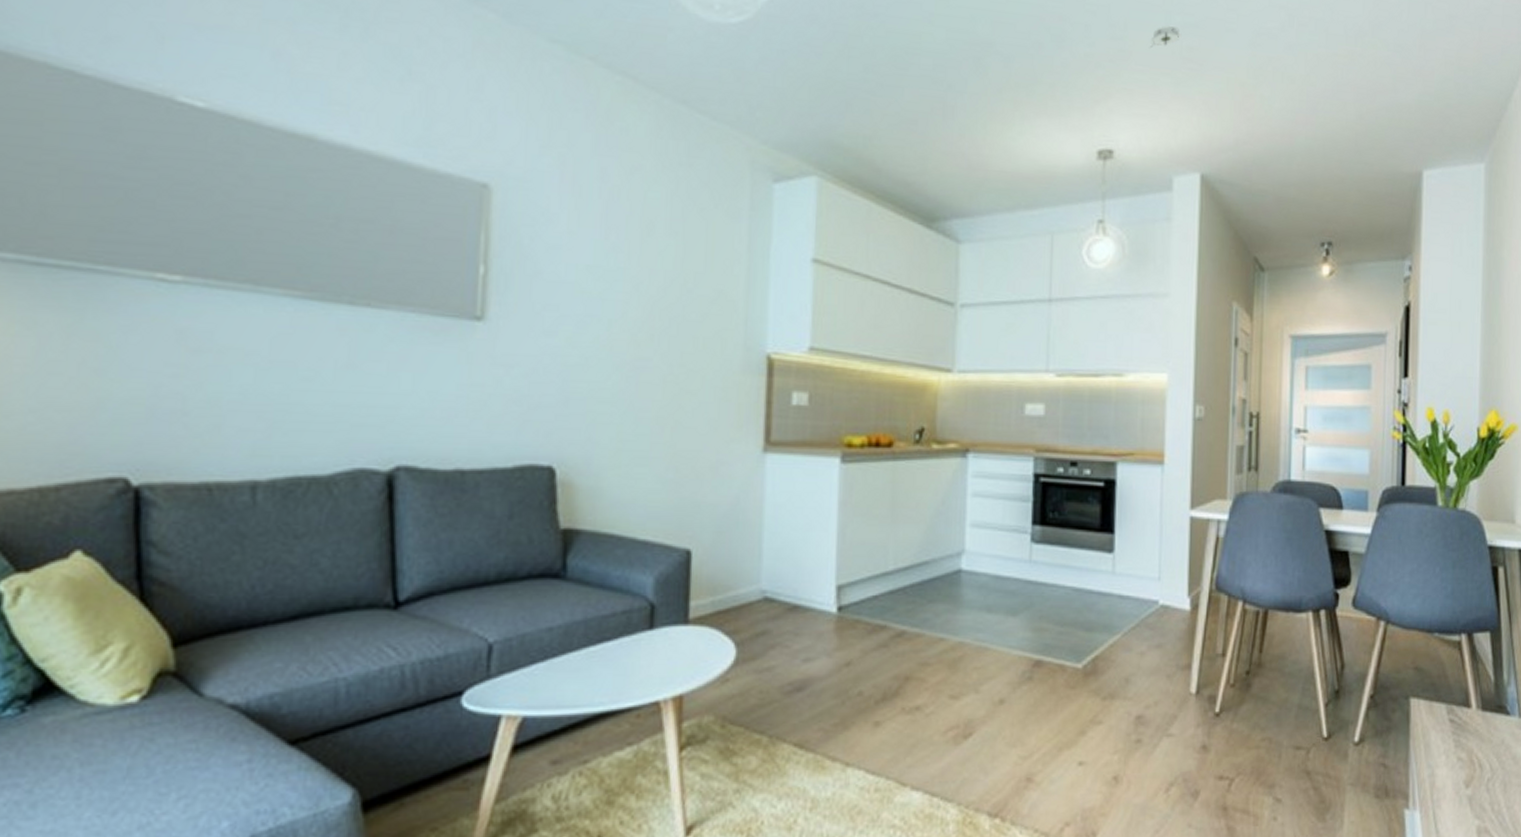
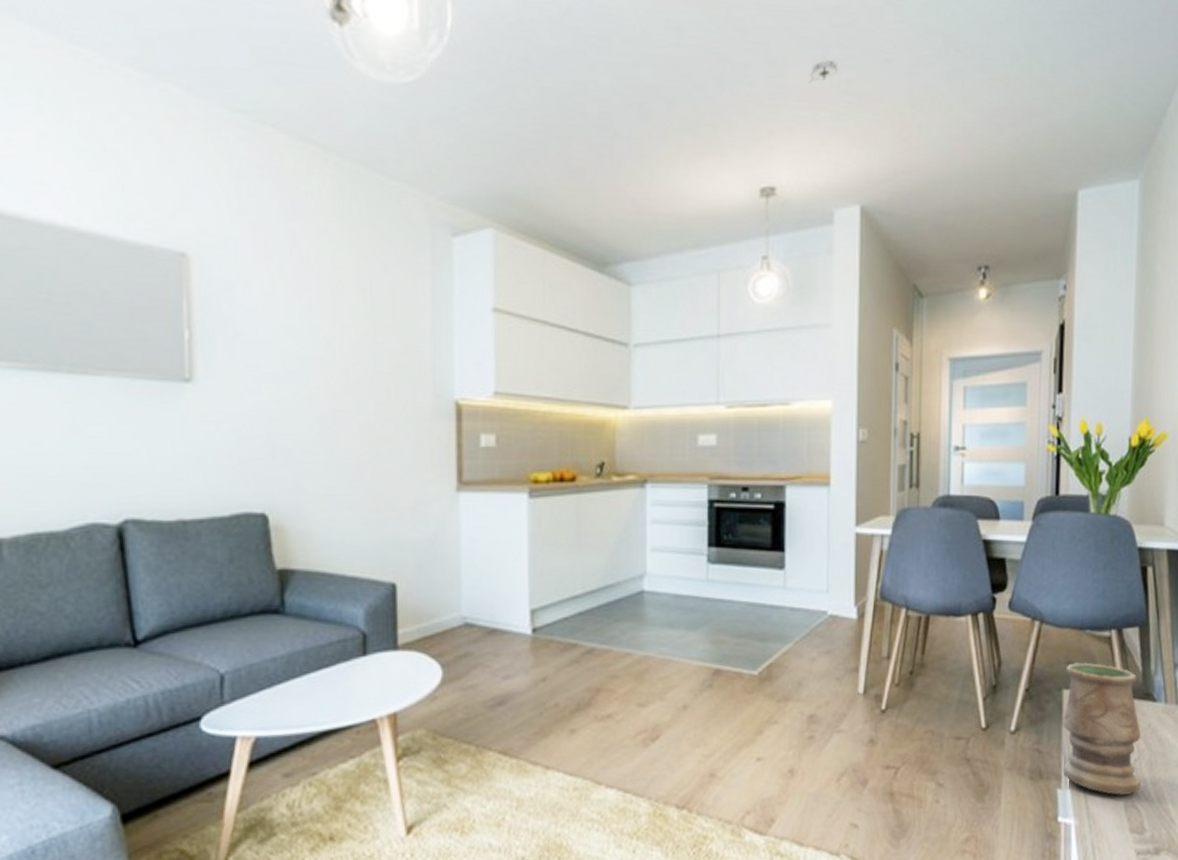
vase: none [1410,668,1494,819] -> present [1063,662,1141,796]

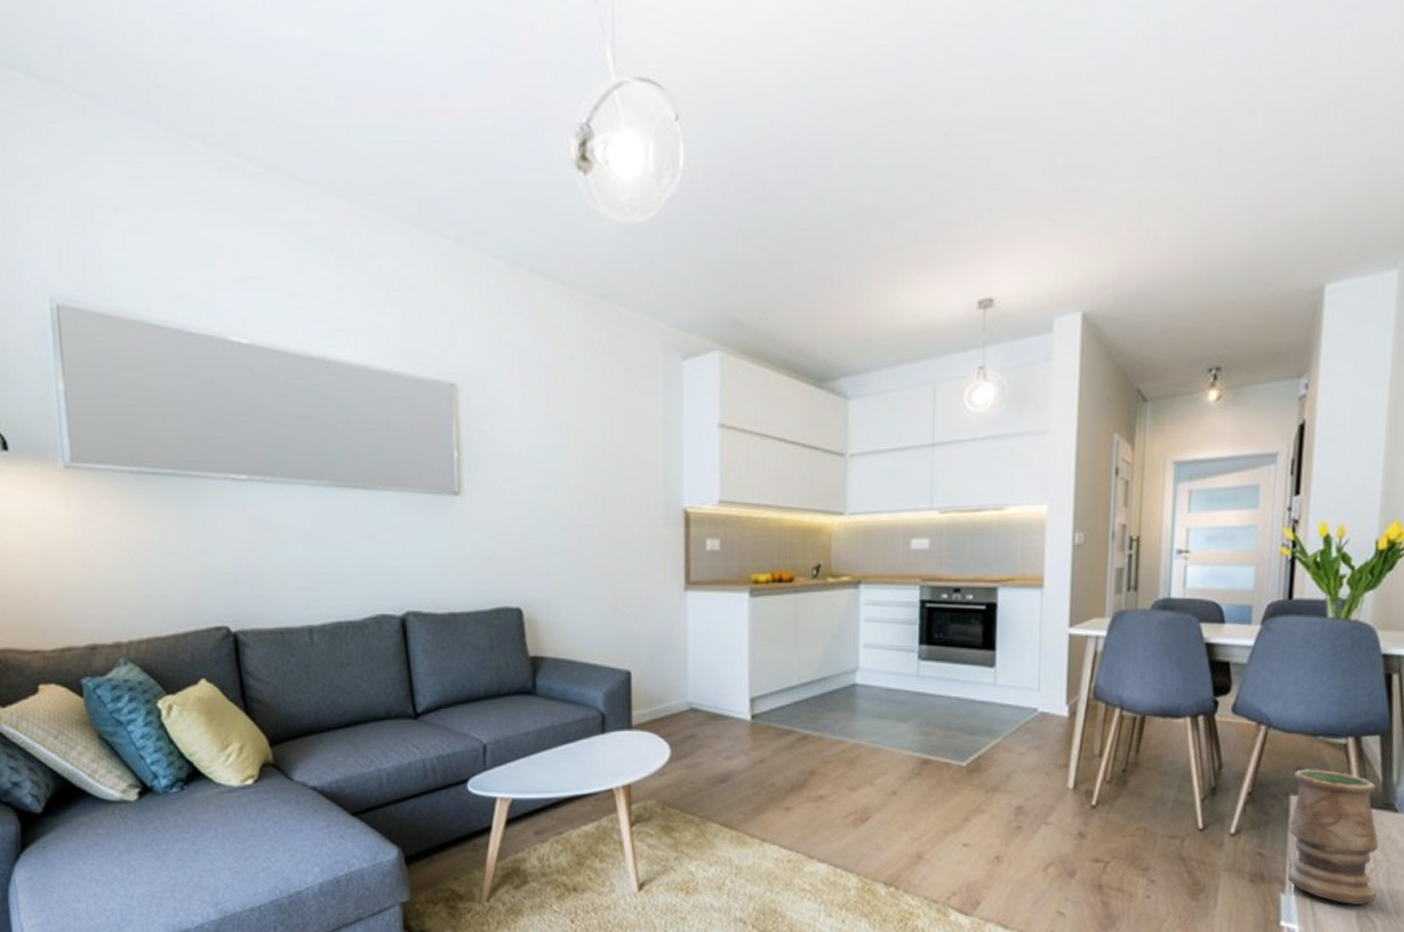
smoke detector: present [809,59,840,83] -> none [1031,168,1063,193]

